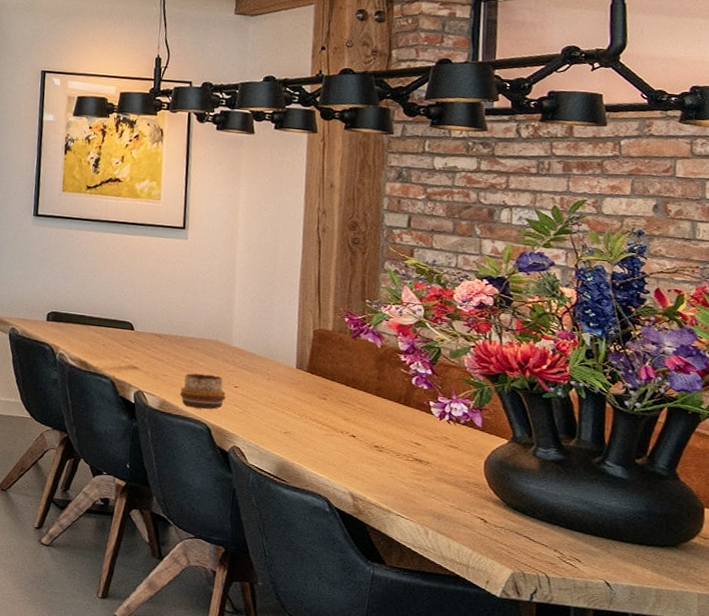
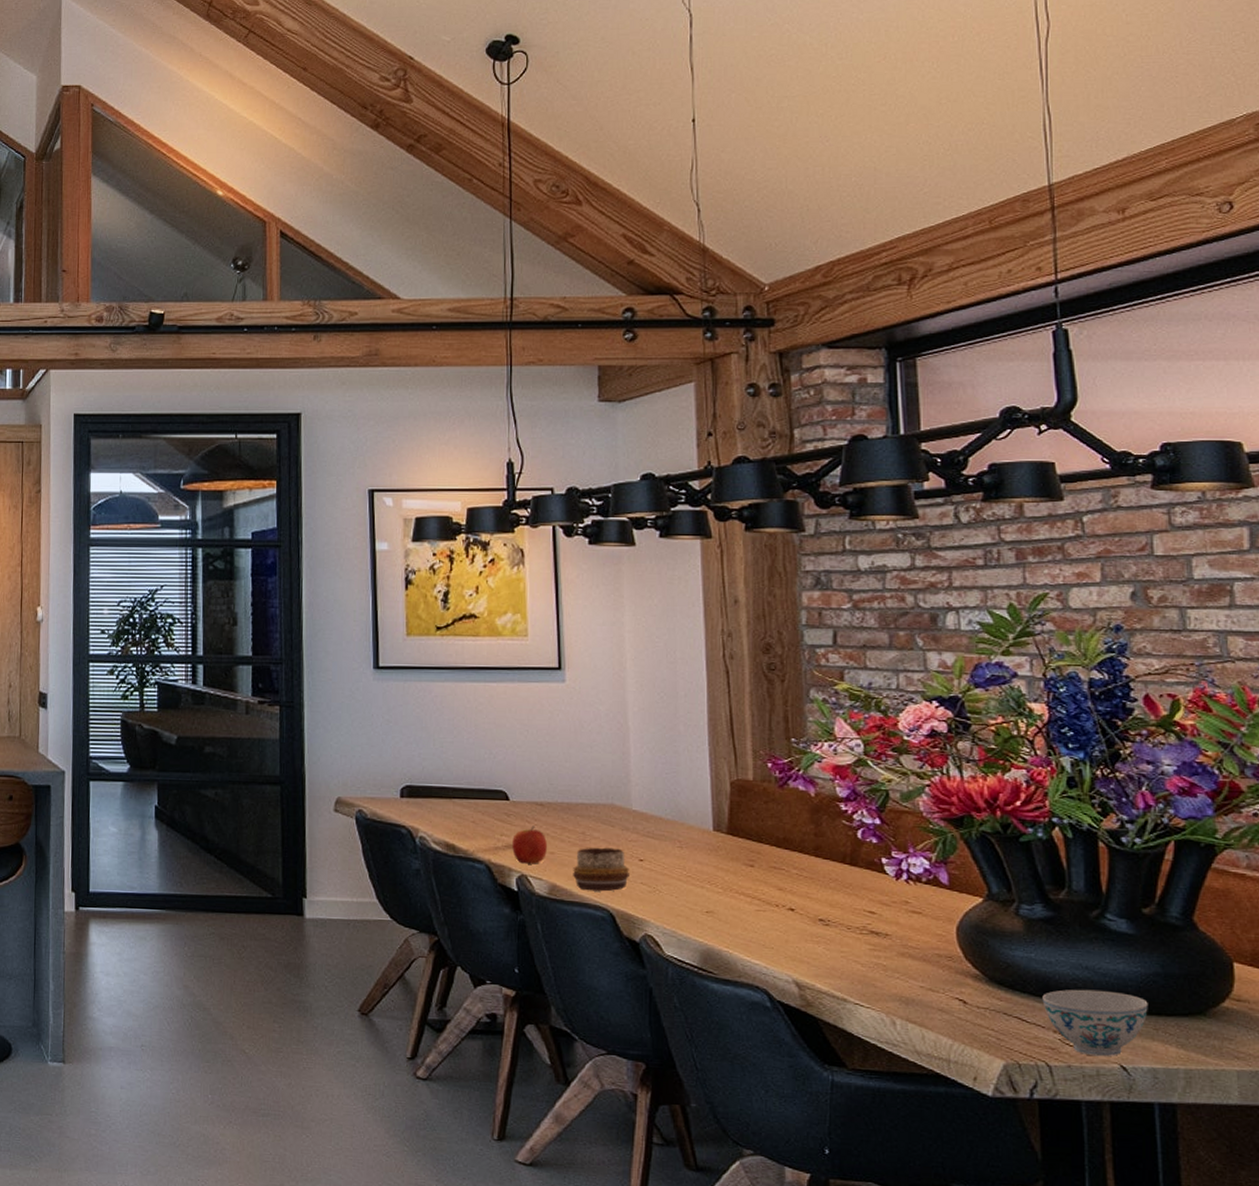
apple: none [133,352,162,383] -> present [512,825,548,864]
bowl: none [548,518,633,574] -> present [1042,989,1148,1057]

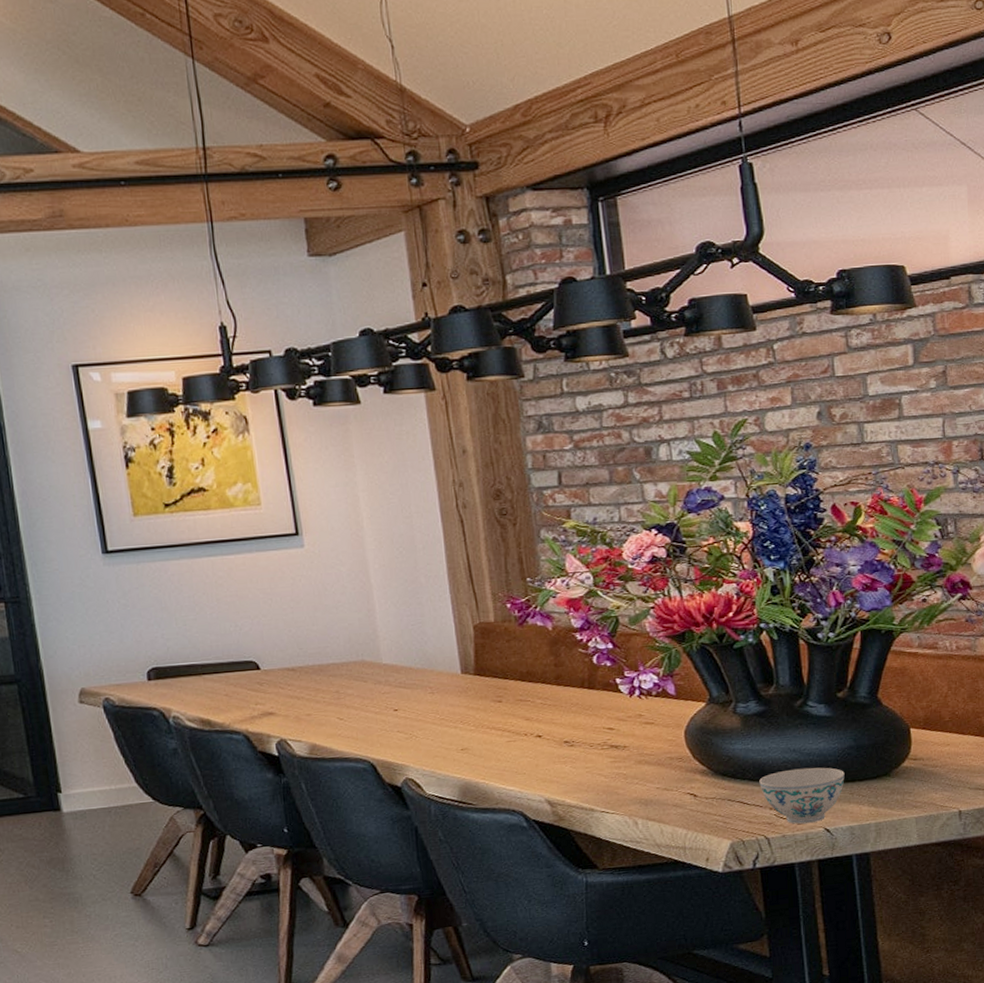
apple: present [512,825,548,864] -> none [268,691,304,729]
decorative bowl: present [573,847,629,892] -> none [331,701,386,746]

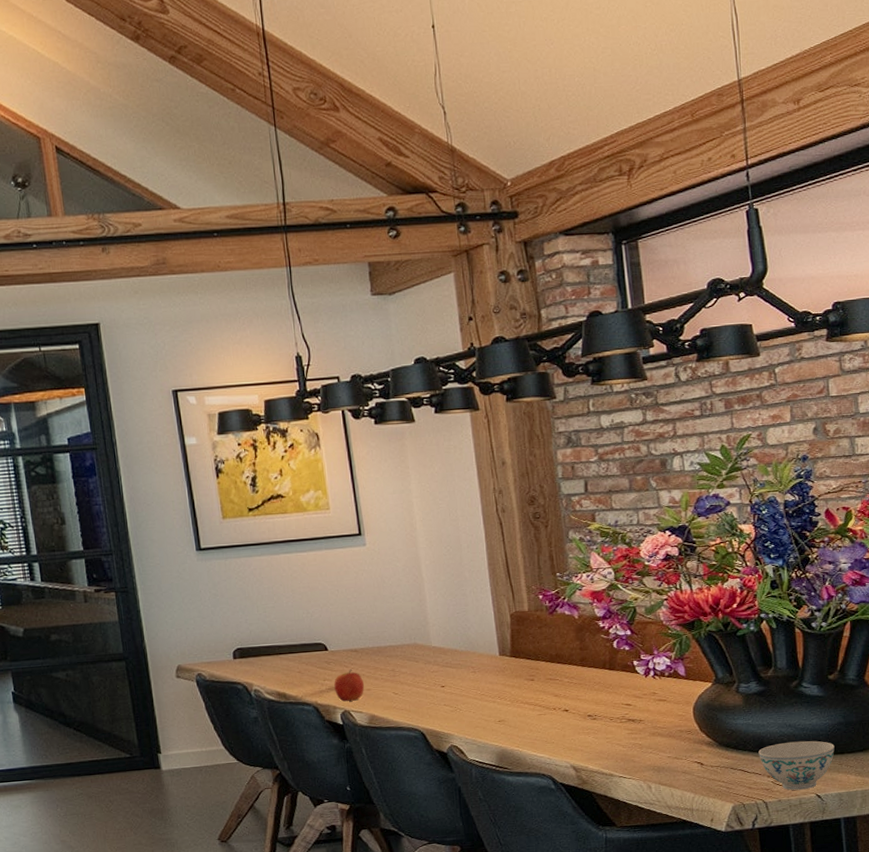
apple: none [268,691,304,729] -> present [334,669,365,702]

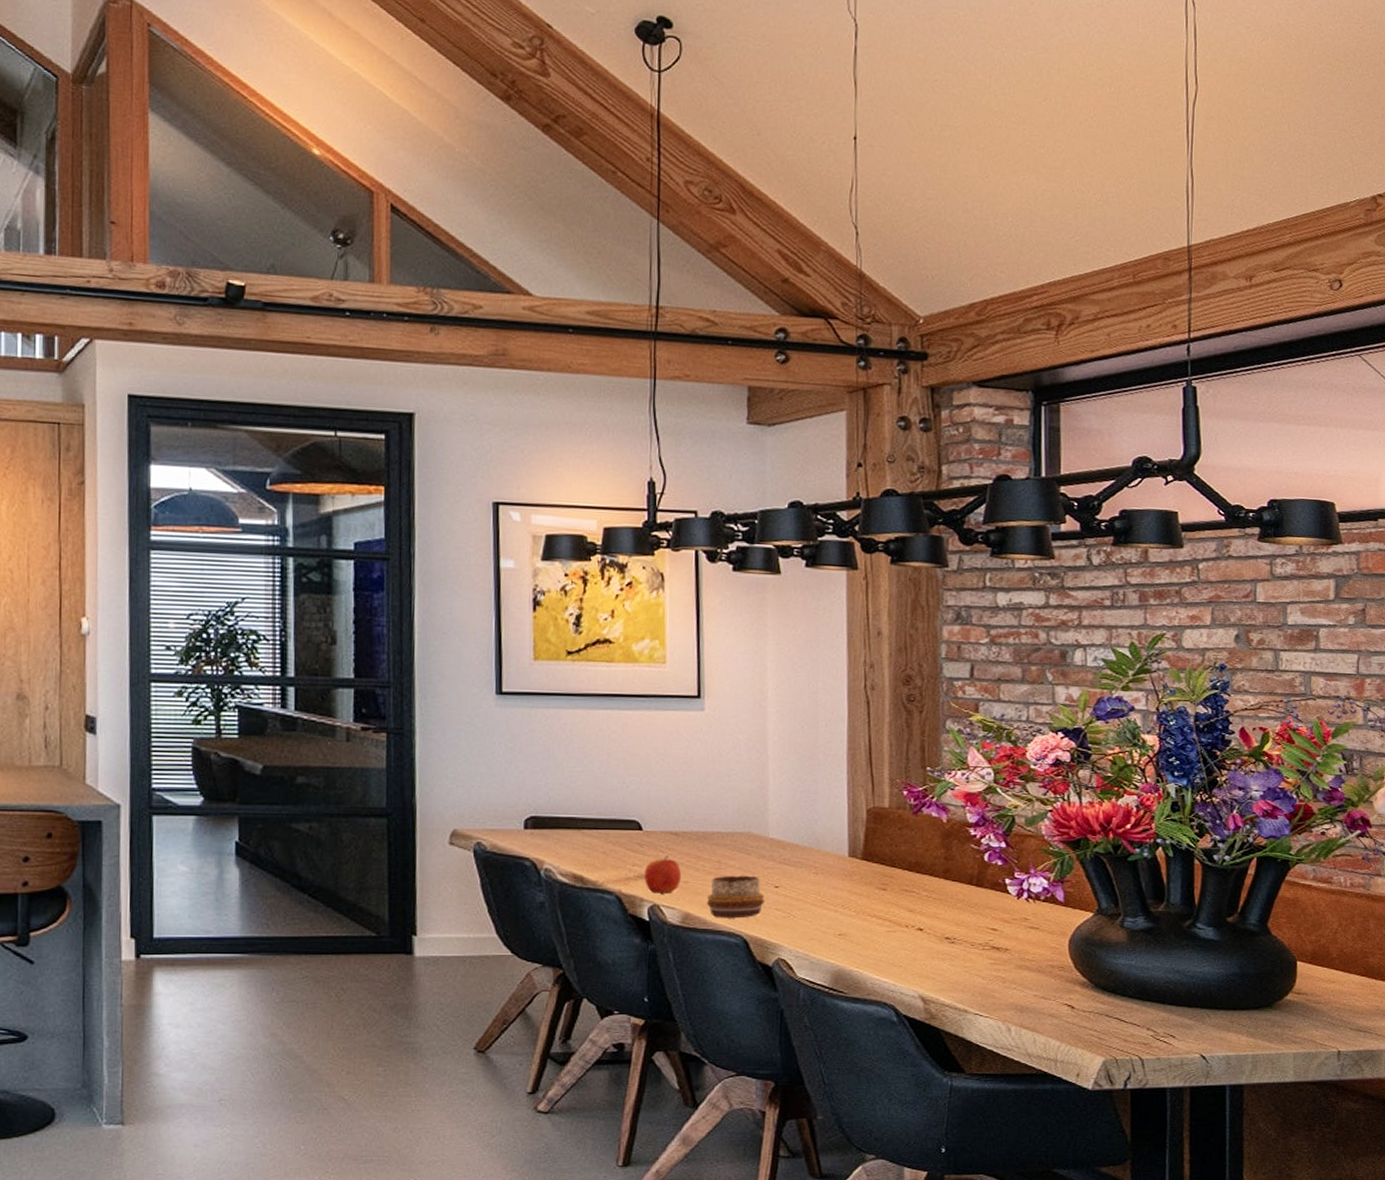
decorative bowl: none [387,679,434,717] -> present [707,875,764,919]
bowl: present [758,741,835,791] -> none [1139,990,1227,1049]

